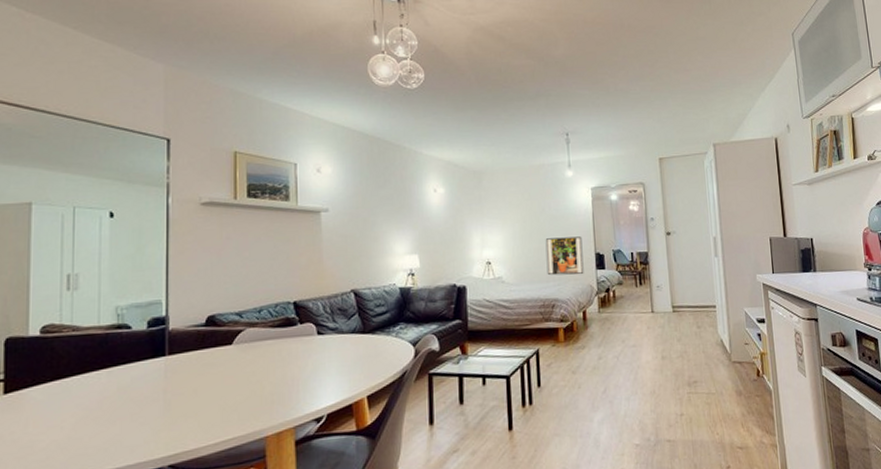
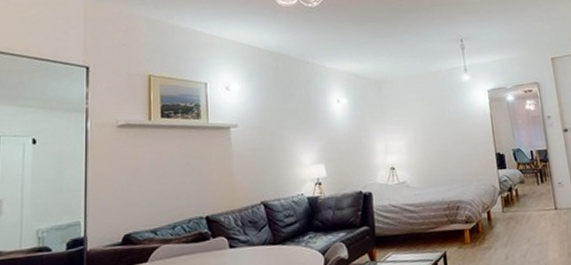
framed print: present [545,236,584,276] -> none [446,138,486,178]

